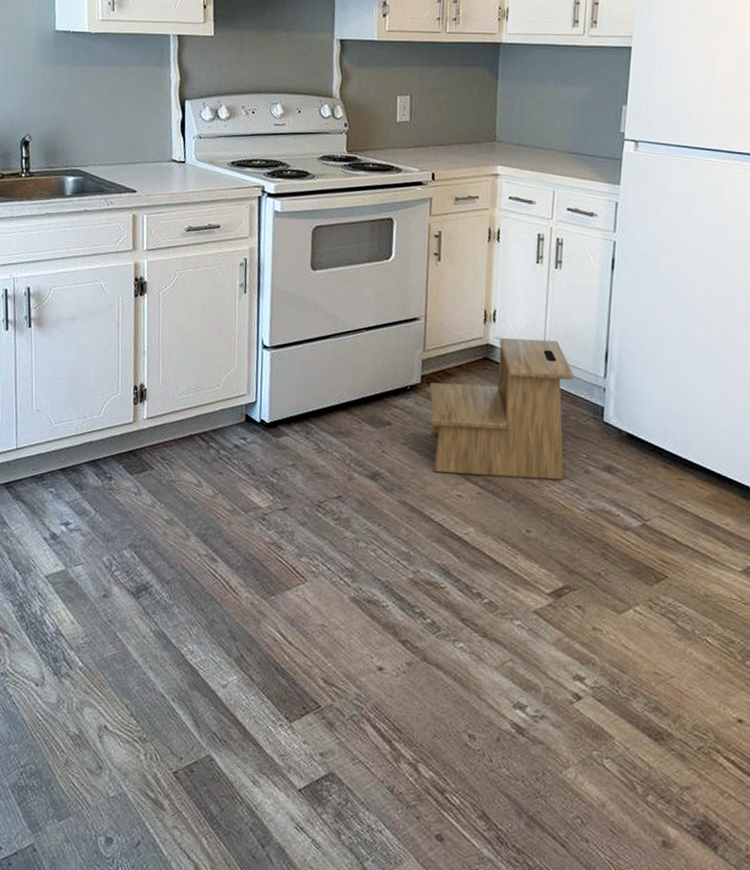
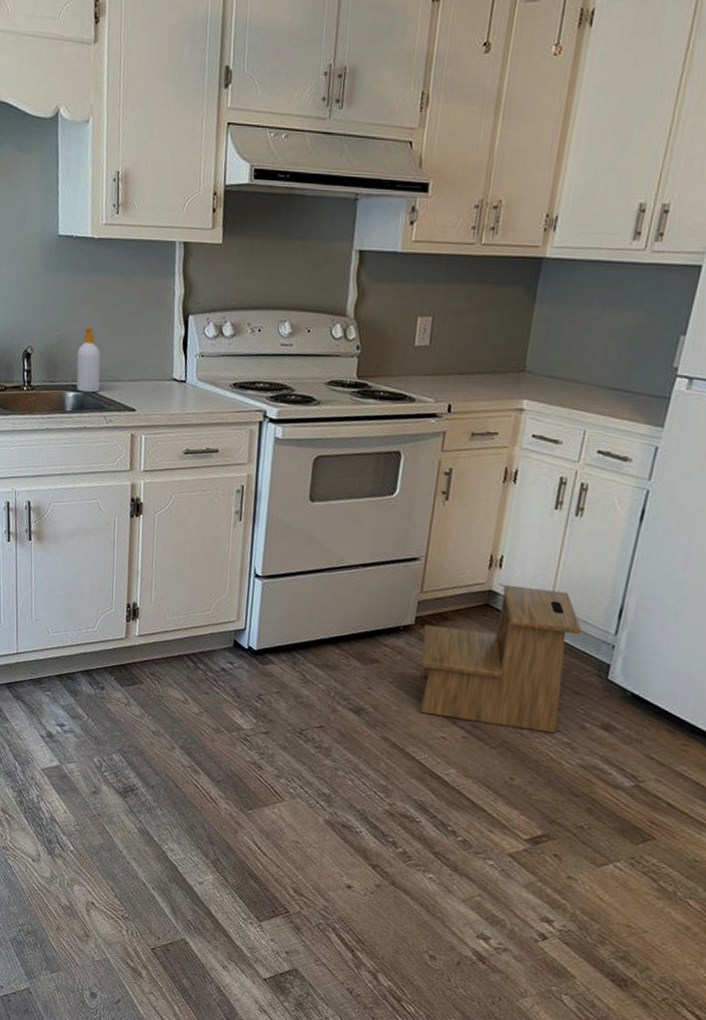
soap bottle: none [76,114,100,177] -> present [76,327,101,393]

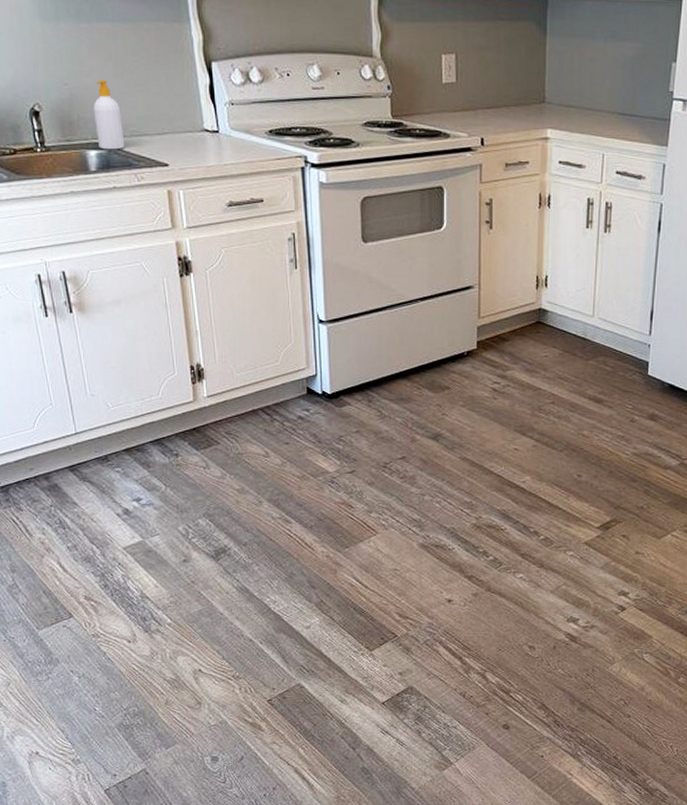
step stool: present [418,584,581,734] -> none [485,301,621,430]

